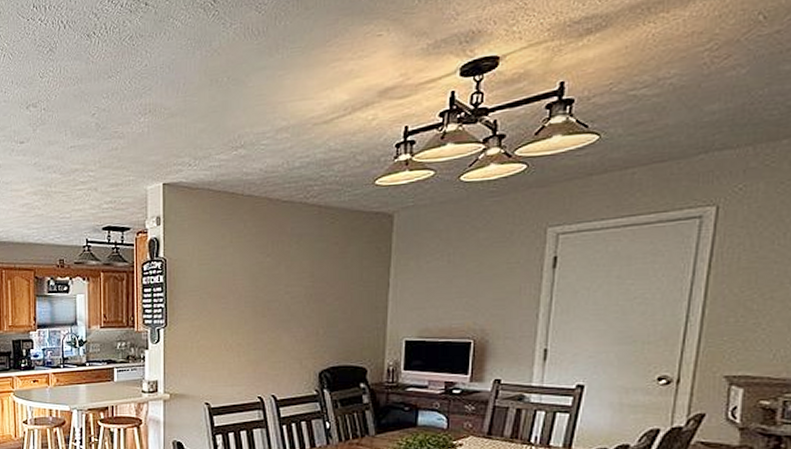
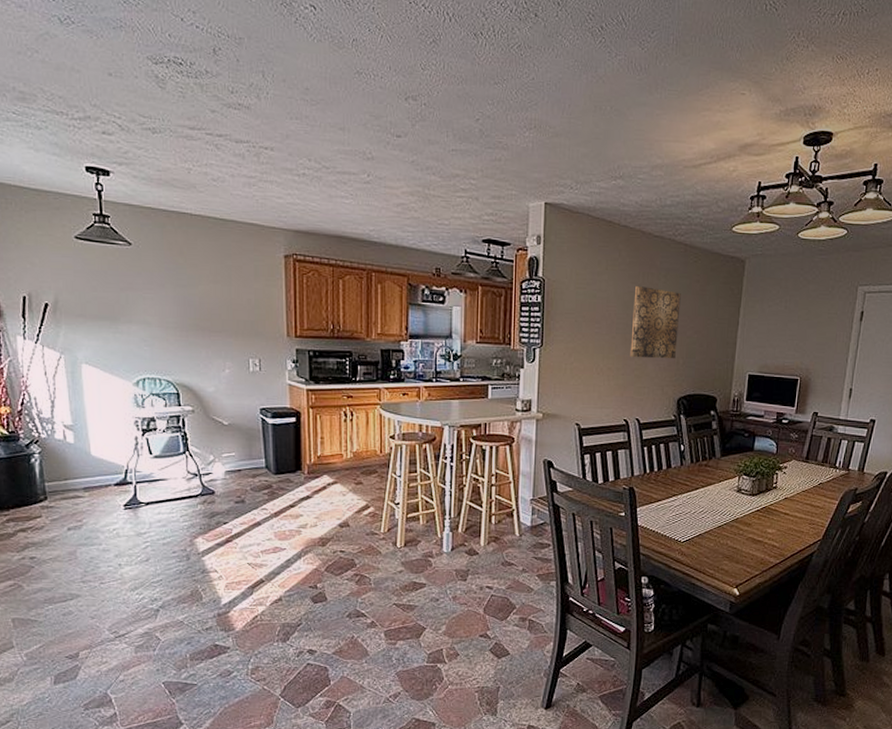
wall art: none [261,255,317,331] -> present [630,286,681,359]

